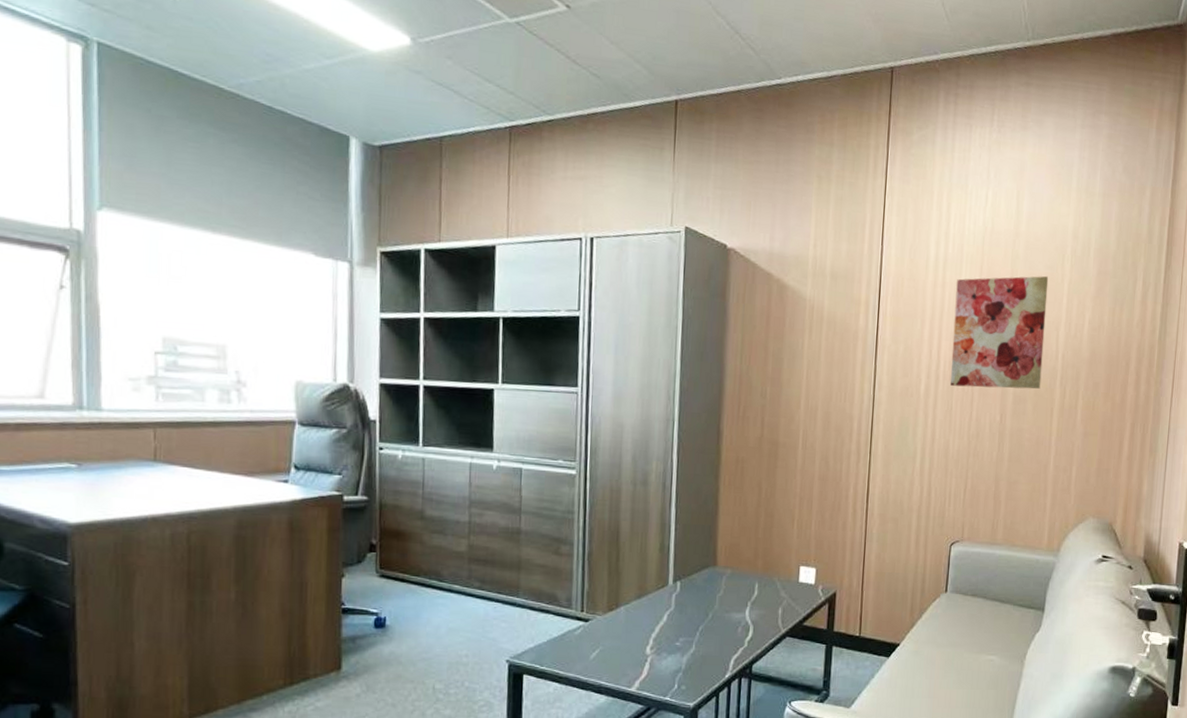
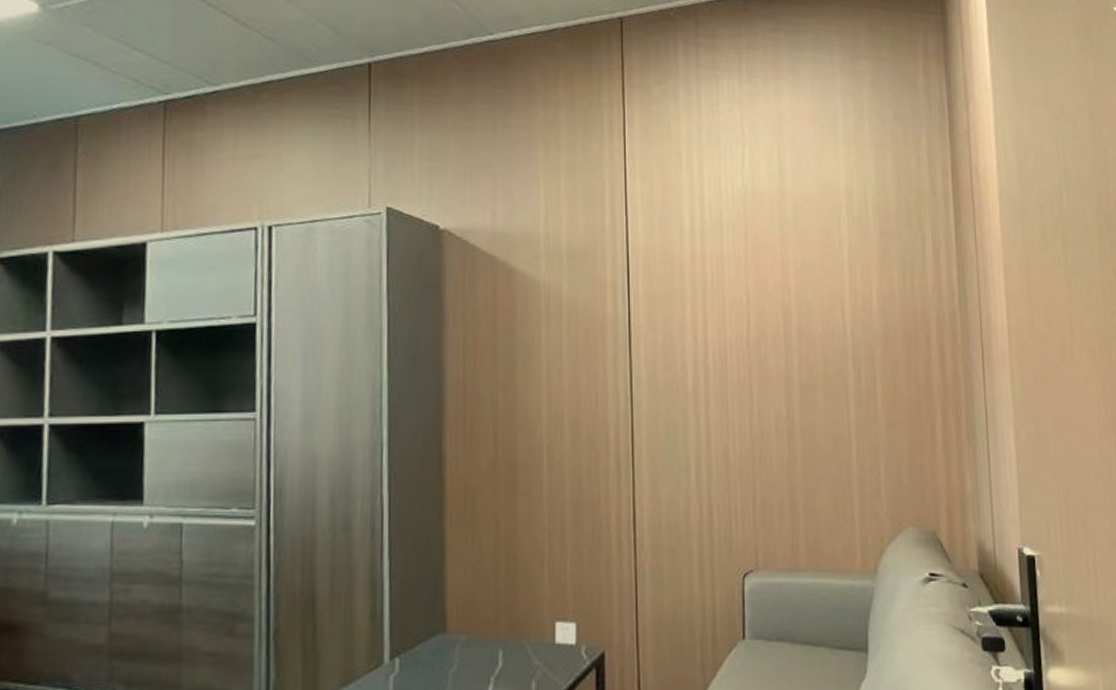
wall art: present [949,275,1049,389] -> none [718,240,831,377]

